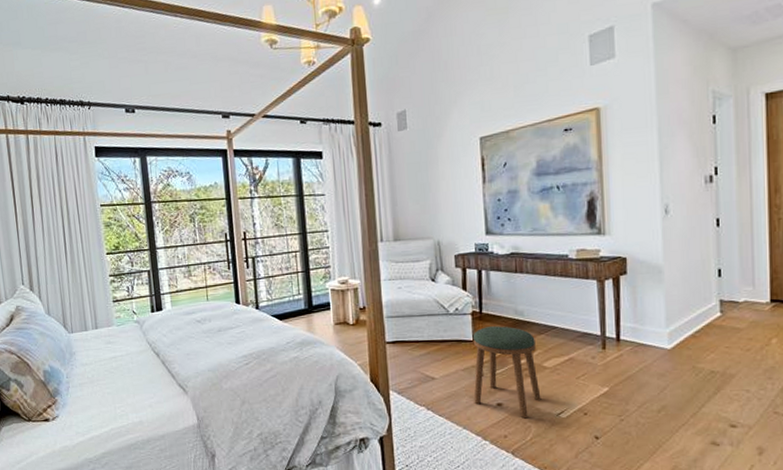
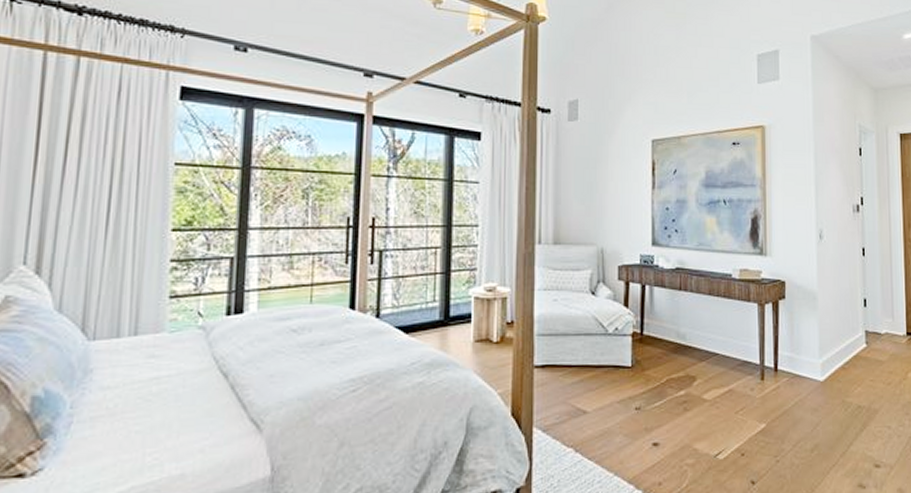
stool: present [472,326,541,419] -> none [628,350,699,461]

